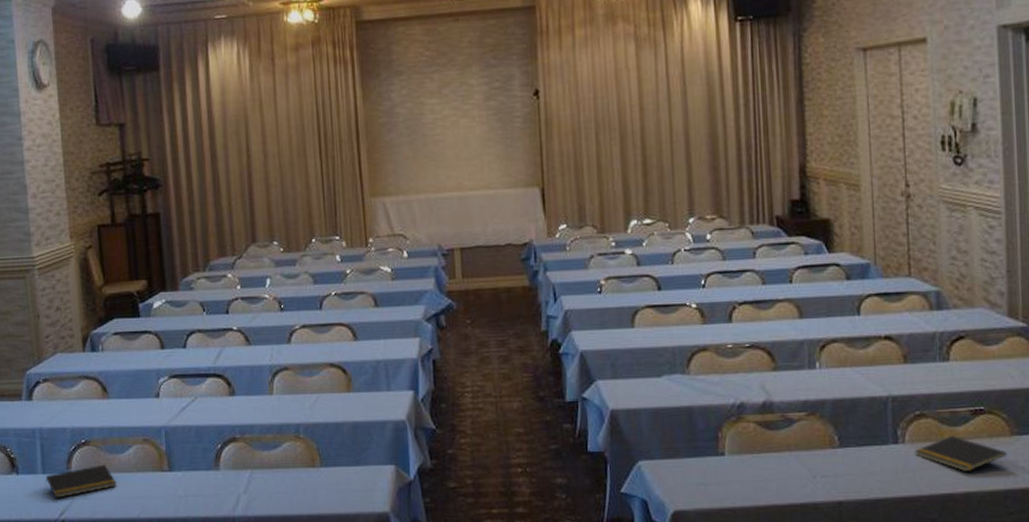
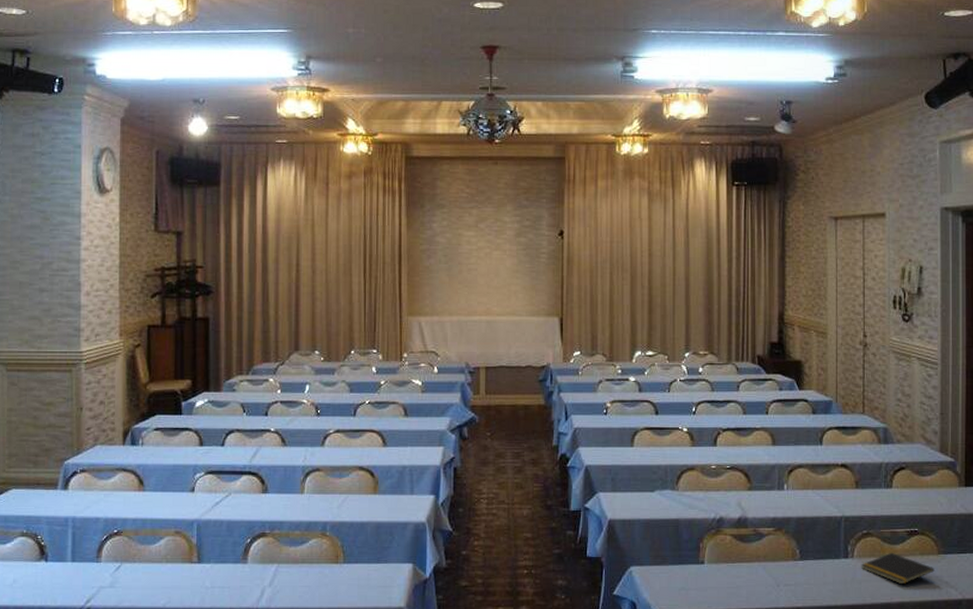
notepad: present [45,464,117,498] -> none [74,554,145,586]

